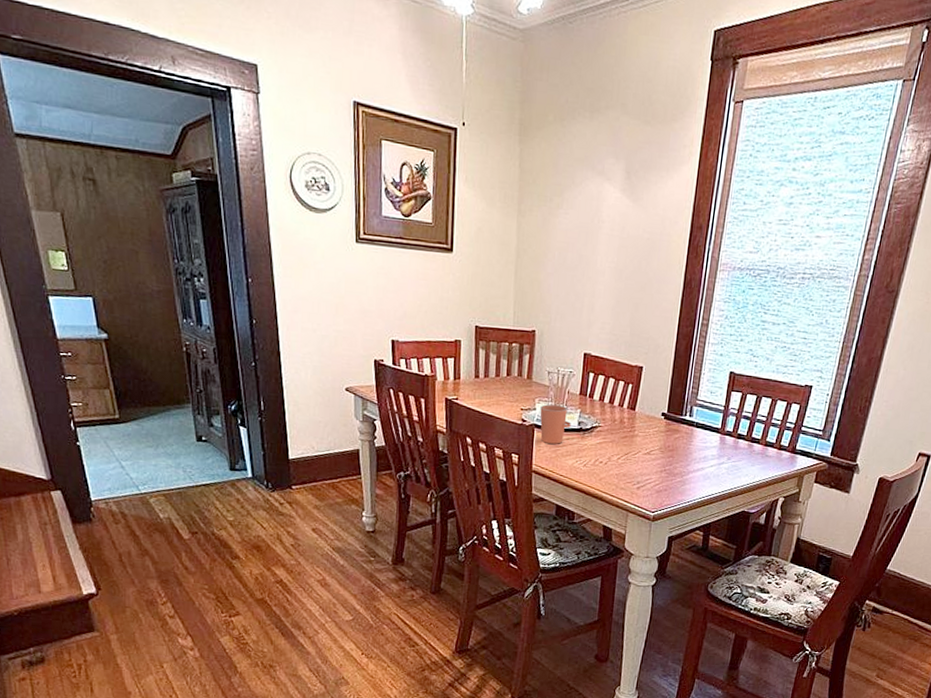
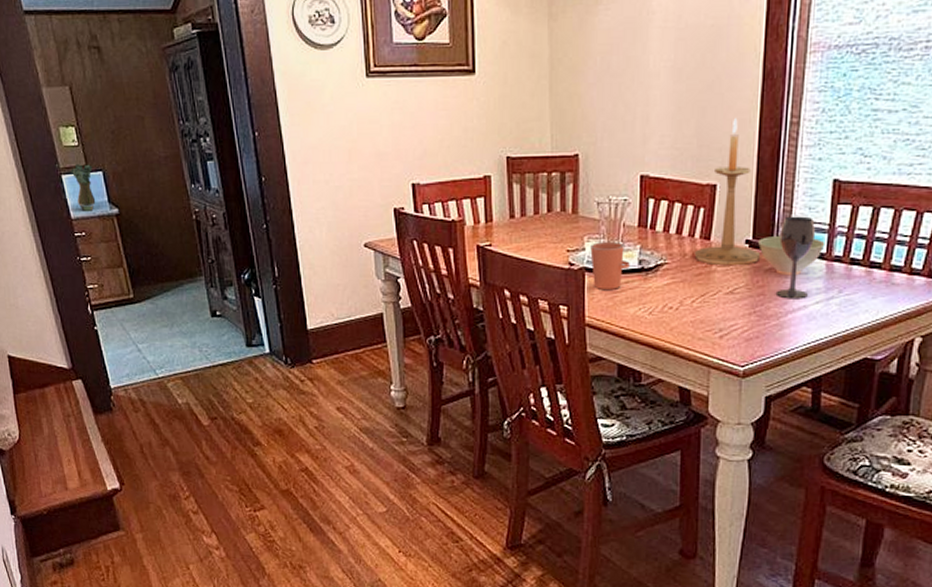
vase: none [59,285,84,334] -> present [71,161,96,211]
candlestick: none [622,315,673,433] -> present [694,118,761,266]
bowl: none [671,412,721,444] -> present [758,237,825,276]
wine glass: none [681,397,715,463] -> present [775,216,816,299]

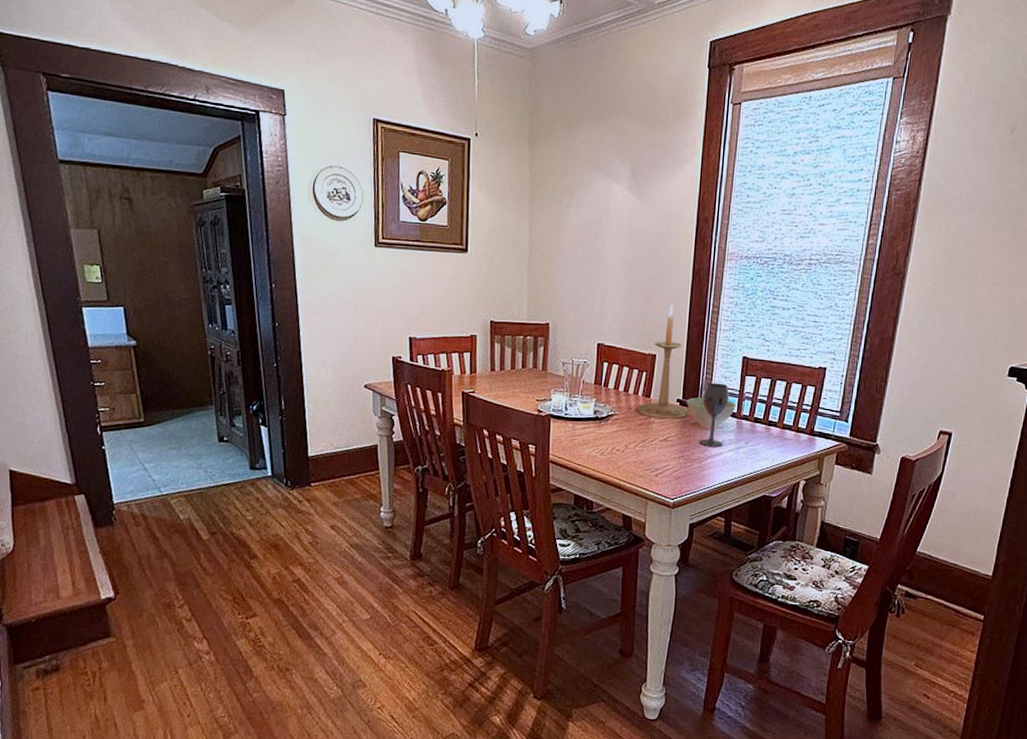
vase: present [71,161,96,211] -> none [92,296,114,342]
cup: present [590,241,630,290] -> none [555,394,587,434]

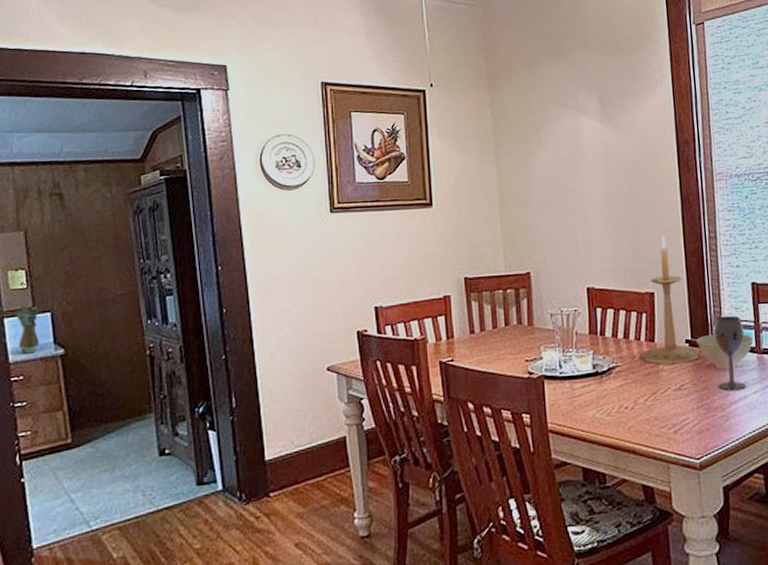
vase: none [92,296,114,342] -> present [15,304,40,354]

